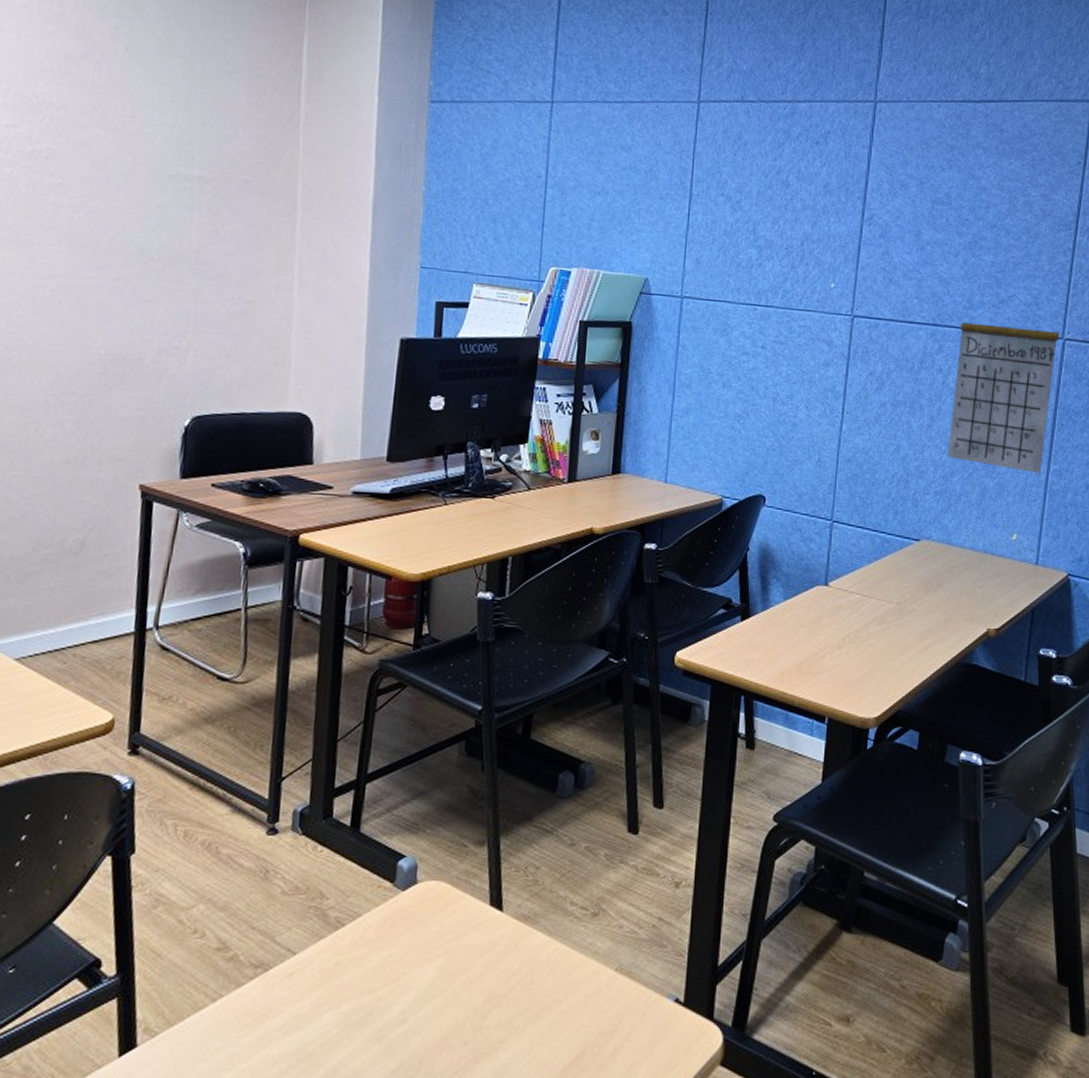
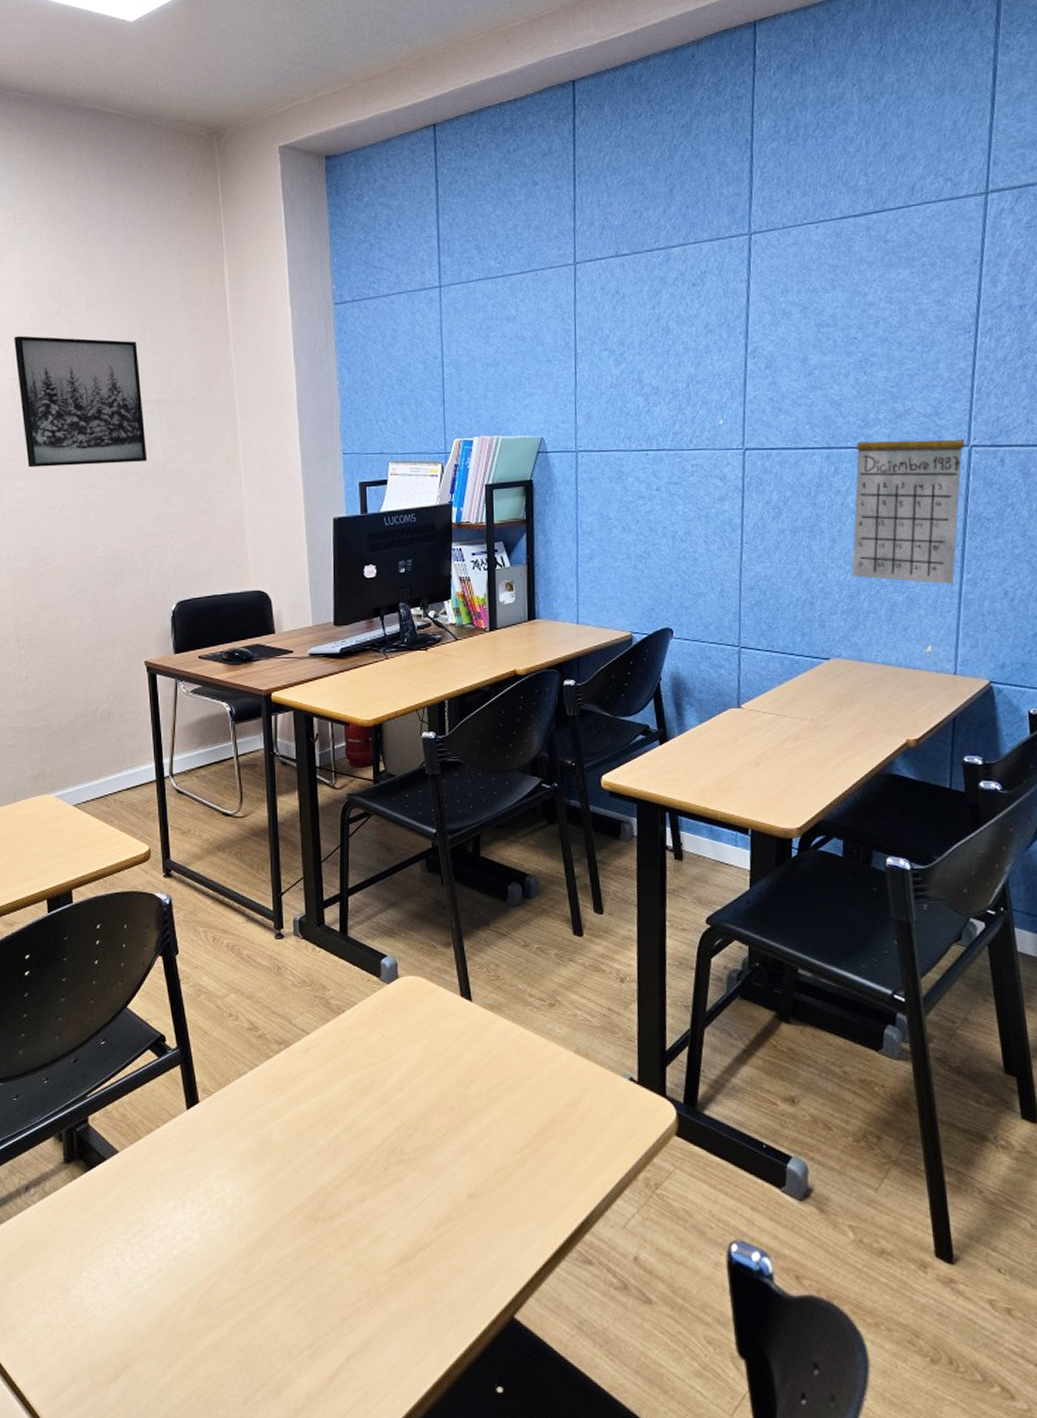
wall art: none [15,76,183,247] -> present [14,335,147,468]

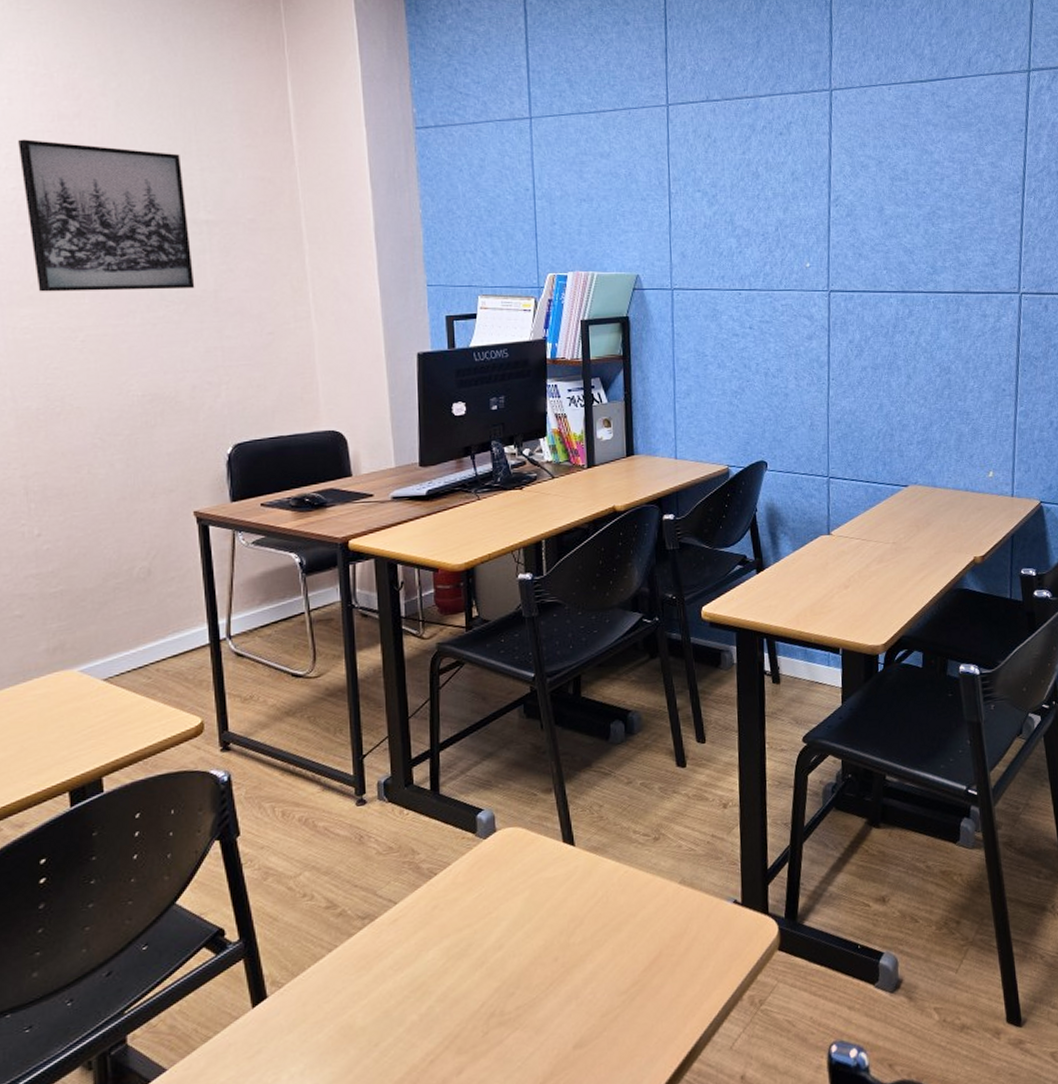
calendar: present [852,407,965,585] -> none [925,257,1016,416]

